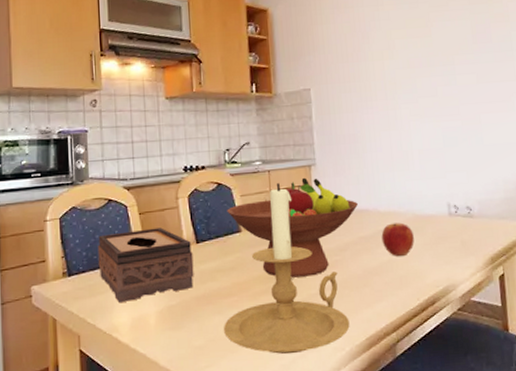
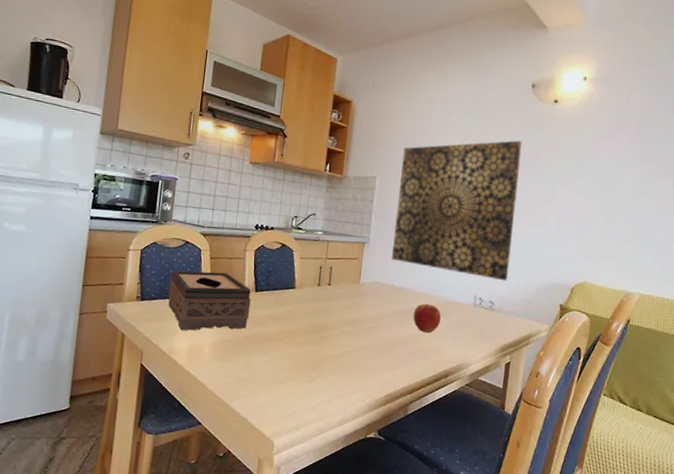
candle holder: present [224,183,350,354] -> none [266,253,373,398]
fruit bowl: present [227,177,358,278] -> none [286,252,399,336]
wall art: none [335,19,482,181] -> present [391,140,522,281]

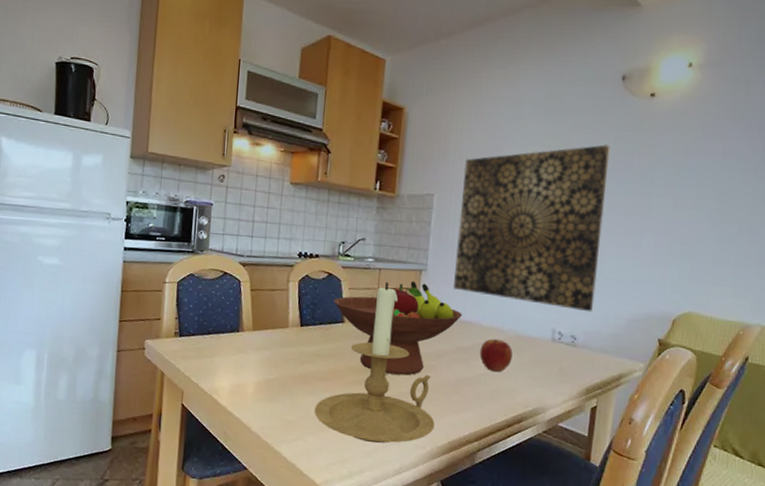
tissue box: present [168,270,251,331] -> none [207,304,296,369]
candle holder: none [266,253,373,398] -> present [315,282,435,443]
fruit bowl: none [286,252,399,336] -> present [334,281,462,376]

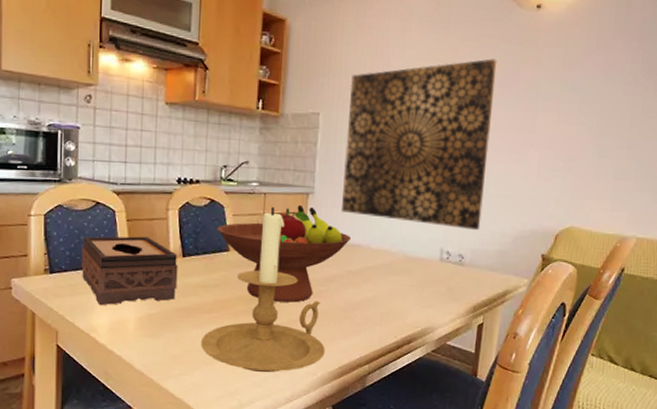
tissue box: none [207,304,296,369] -> present [81,236,178,305]
apple: present [479,339,513,372] -> none [369,261,402,294]

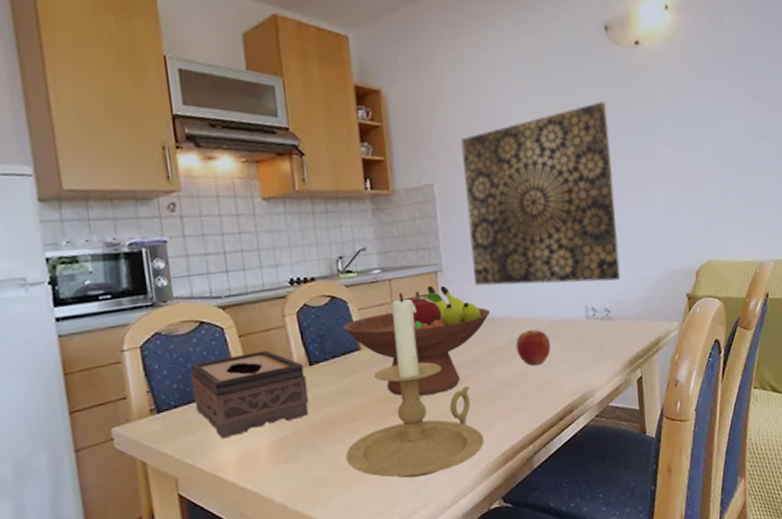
apple: none [369,261,402,294] -> present [516,329,551,366]

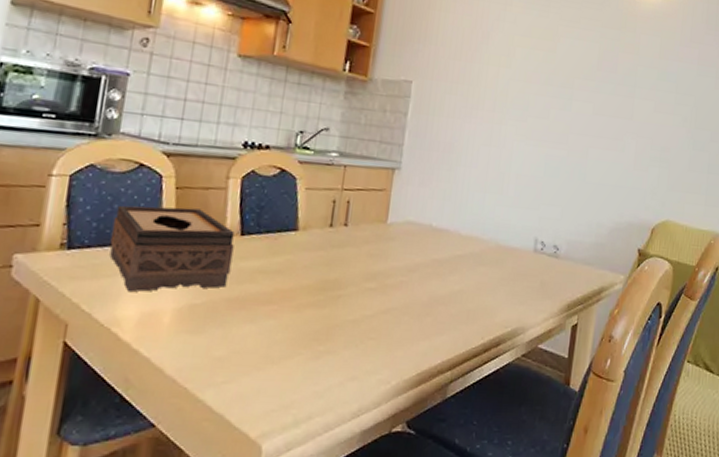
fruit bowl: present [343,285,490,396] -> none [286,181,439,295]
candle holder: present [346,293,484,478] -> none [253,182,403,380]
wall art: present [460,101,621,286] -> none [429,40,597,220]
apple: present [516,329,551,366] -> none [456,249,493,288]

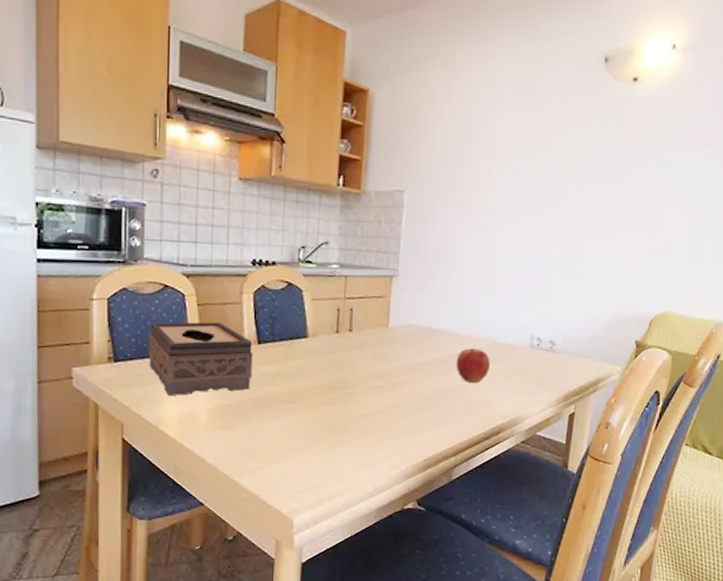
apple: none [456,249,493,288] -> present [455,348,490,383]

